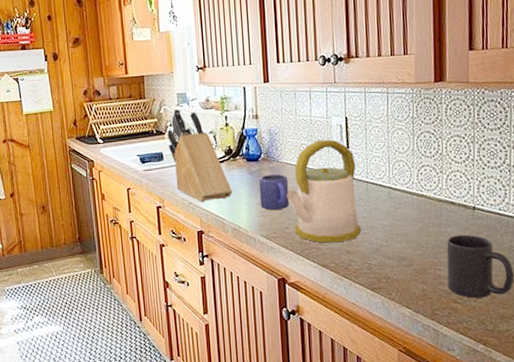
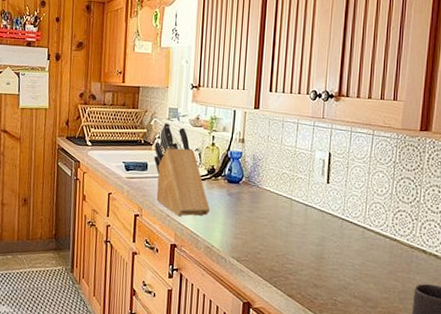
mug: present [258,174,290,211] -> none [235,198,266,235]
kettle: present [287,139,362,243] -> none [262,172,334,275]

